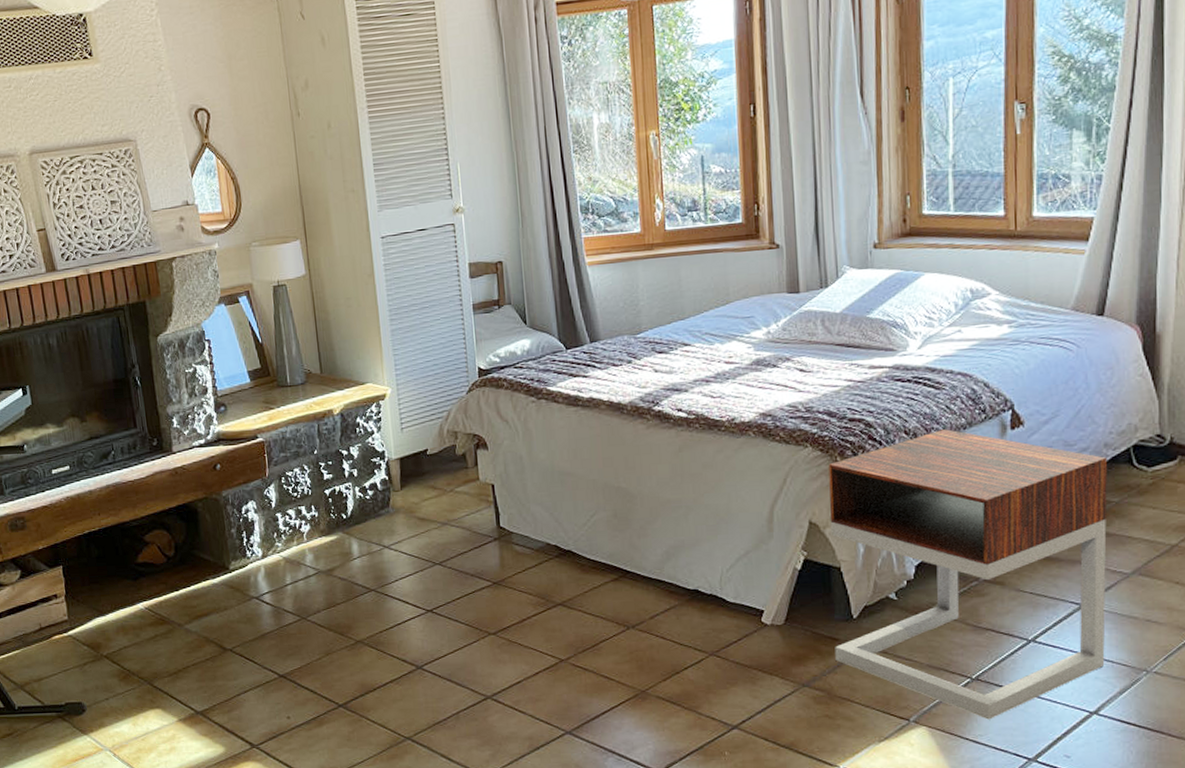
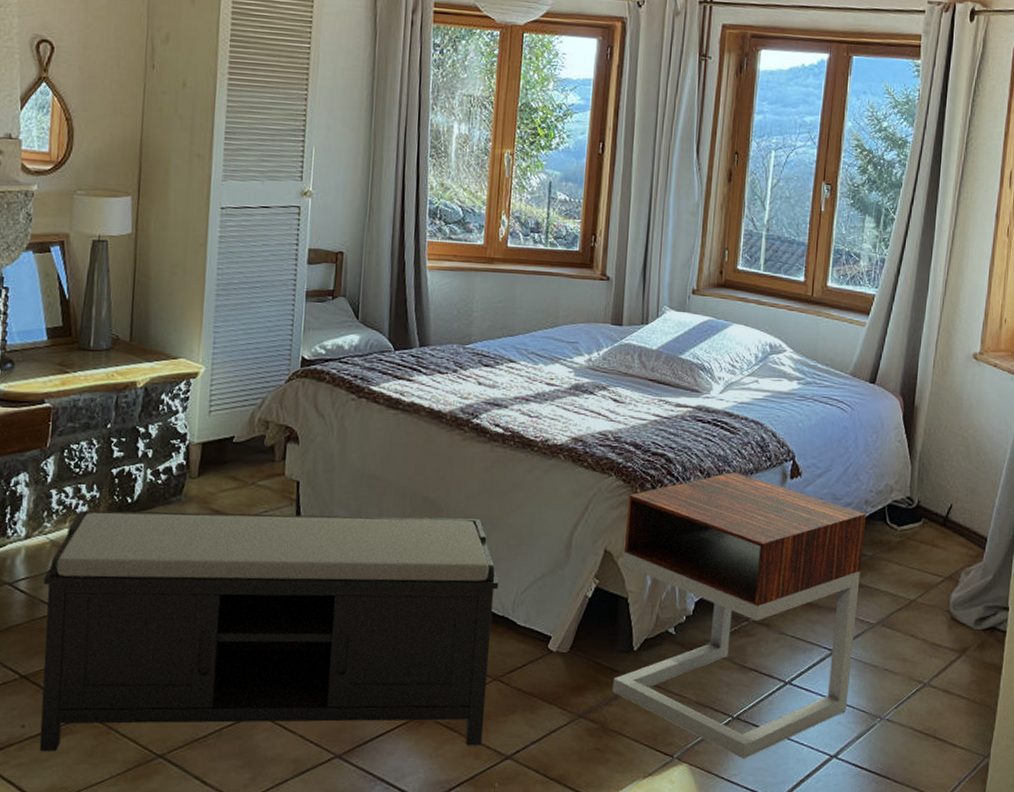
bench: none [283,503,707,738] -> present [39,510,499,751]

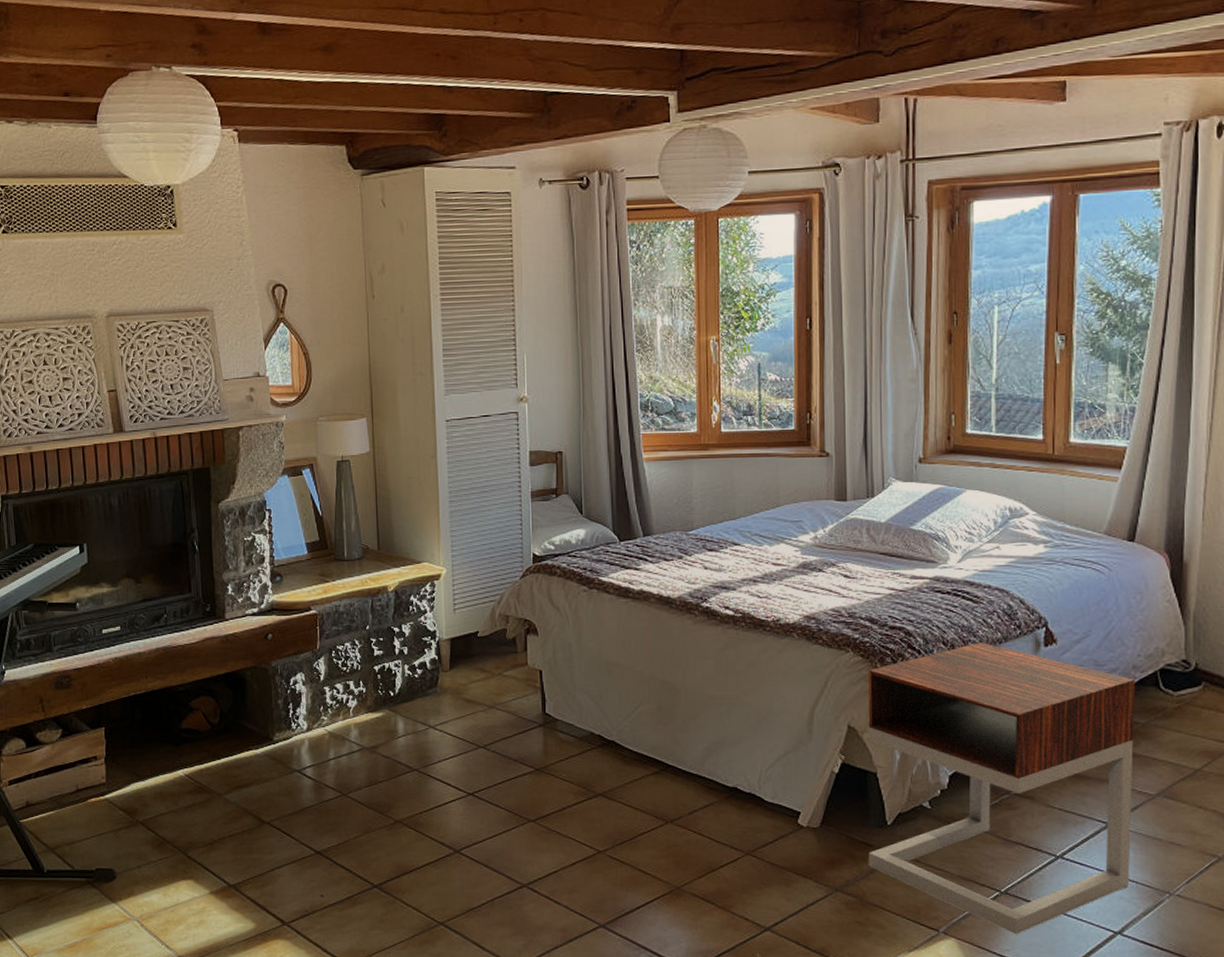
bench: present [39,510,499,751] -> none [326,699,743,918]

